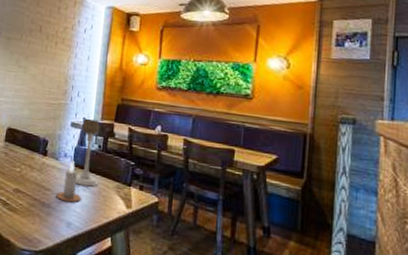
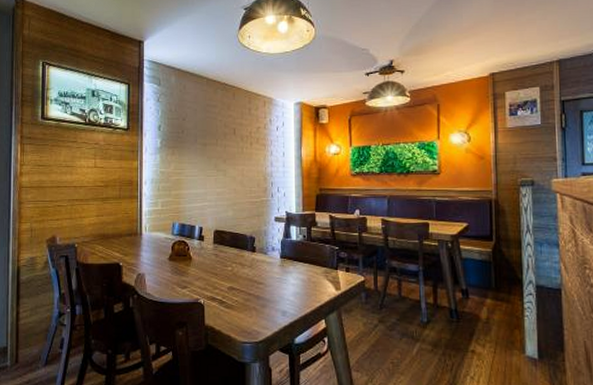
candle: present [56,160,81,203] -> none [269,252,293,293]
candle holder: present [75,118,100,187] -> none [285,211,308,275]

